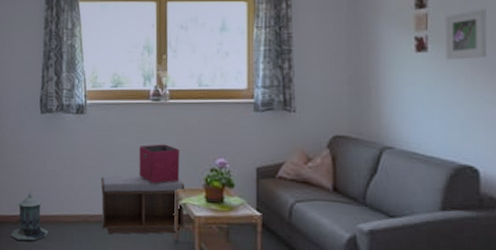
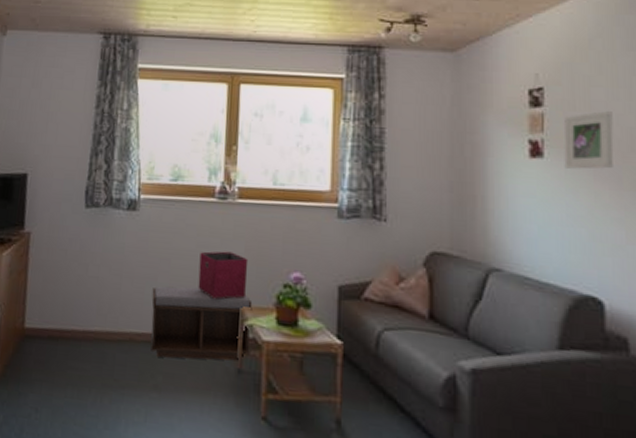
lantern: present [10,191,49,241] -> none [40,300,87,362]

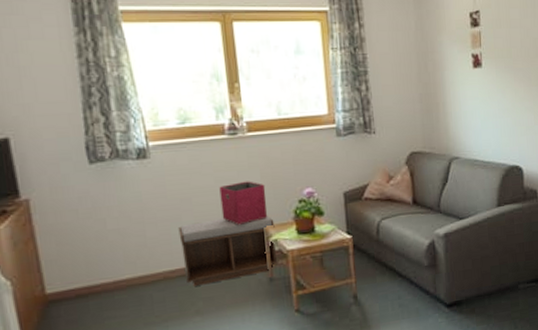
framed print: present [564,111,614,169] -> none [494,27,525,74]

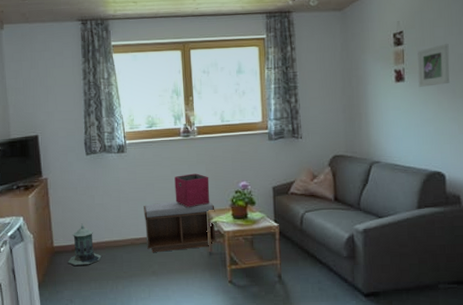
lantern: none [70,258,122,318] -> present [68,223,102,267]
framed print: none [494,27,525,74] -> present [418,44,450,87]

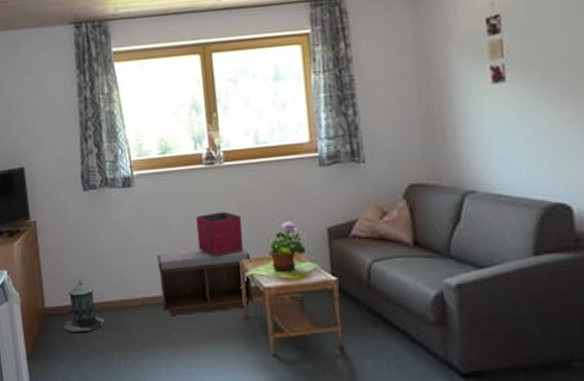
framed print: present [418,44,450,87] -> none [522,28,571,89]

